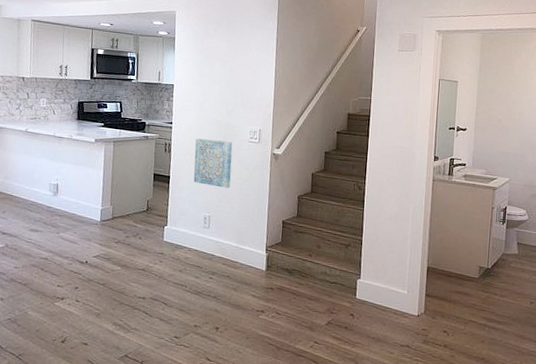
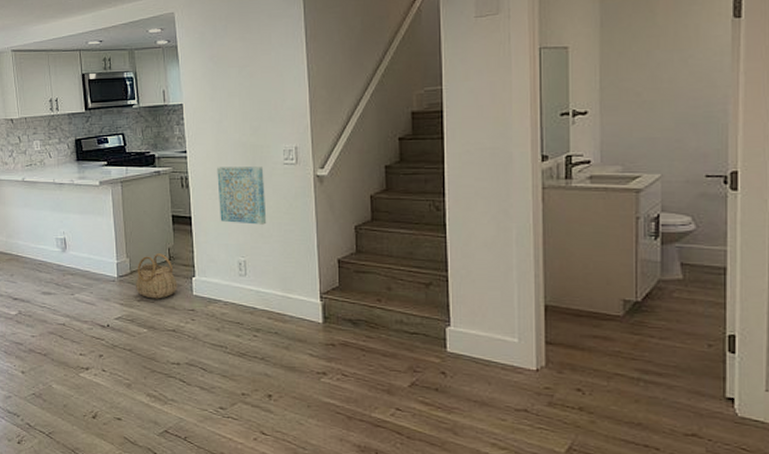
basket: none [115,204,152,243] -> present [136,253,178,299]

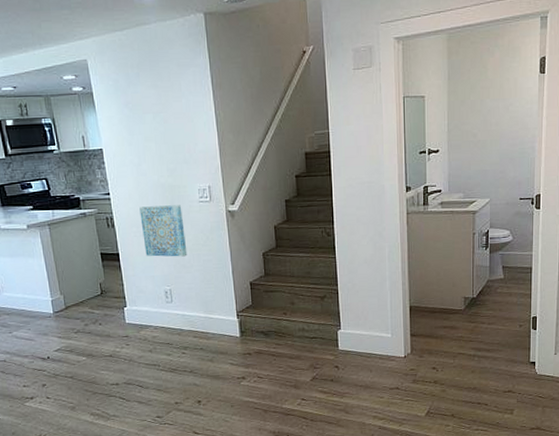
basket: present [136,253,178,299] -> none [71,288,111,330]

